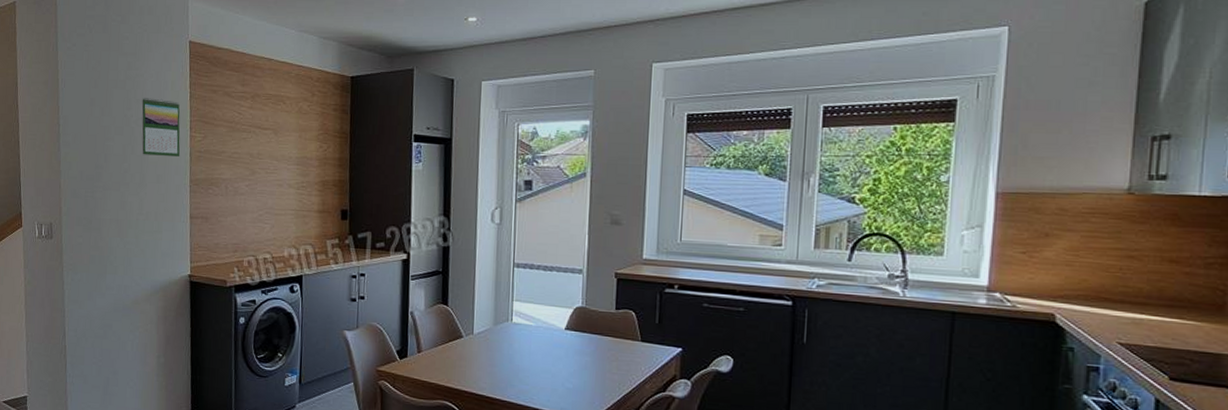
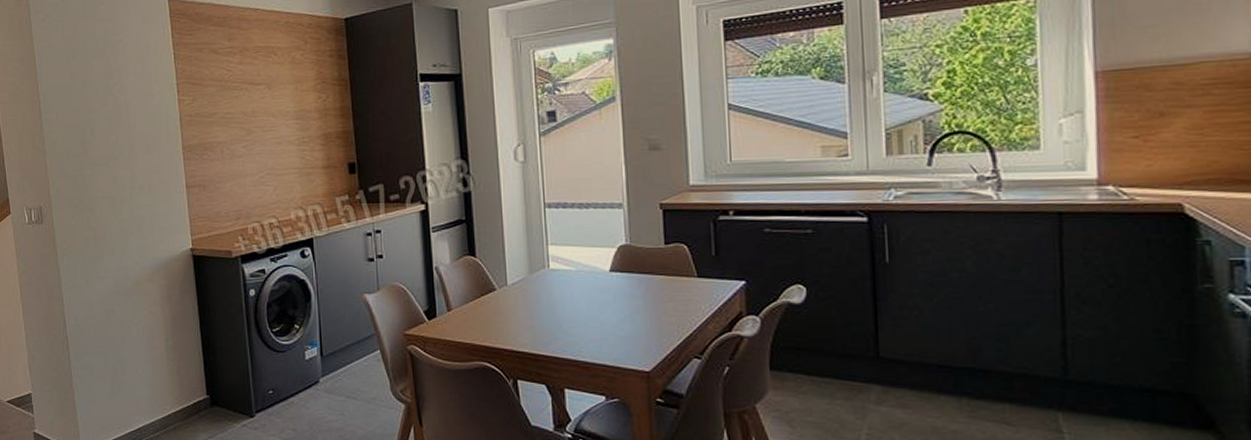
calendar: present [141,98,180,156] -> none [124,63,170,125]

